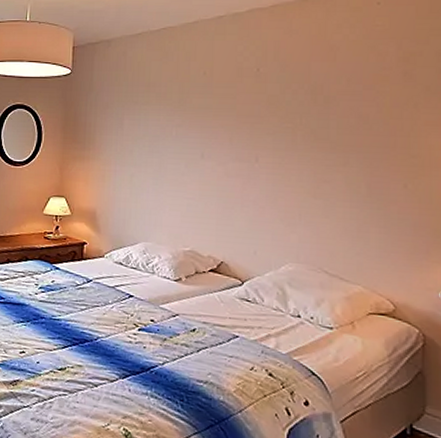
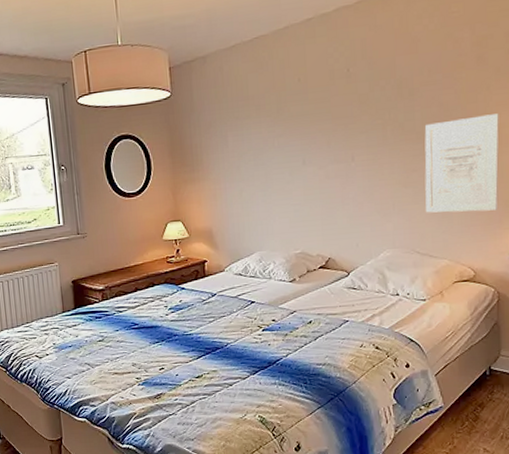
wall art: none [338,133,428,239] -> present [424,113,499,213]

